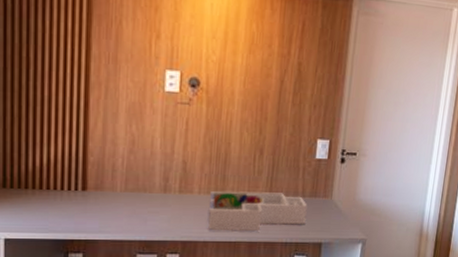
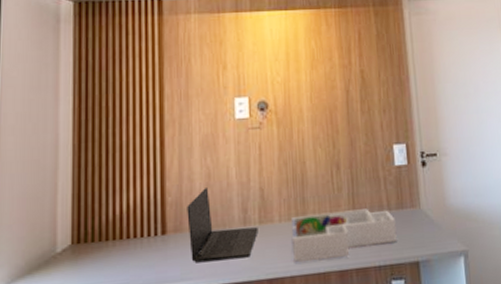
laptop: none [108,153,178,221] -> present [187,188,258,263]

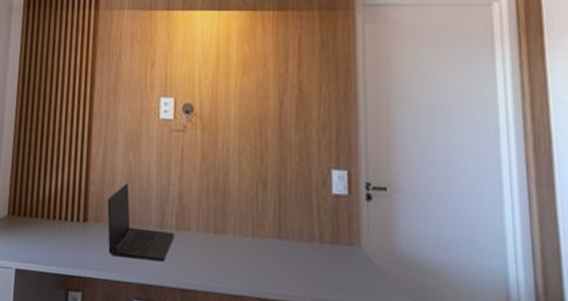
desk organizer: present [292,209,397,262] -> none [209,230,329,285]

